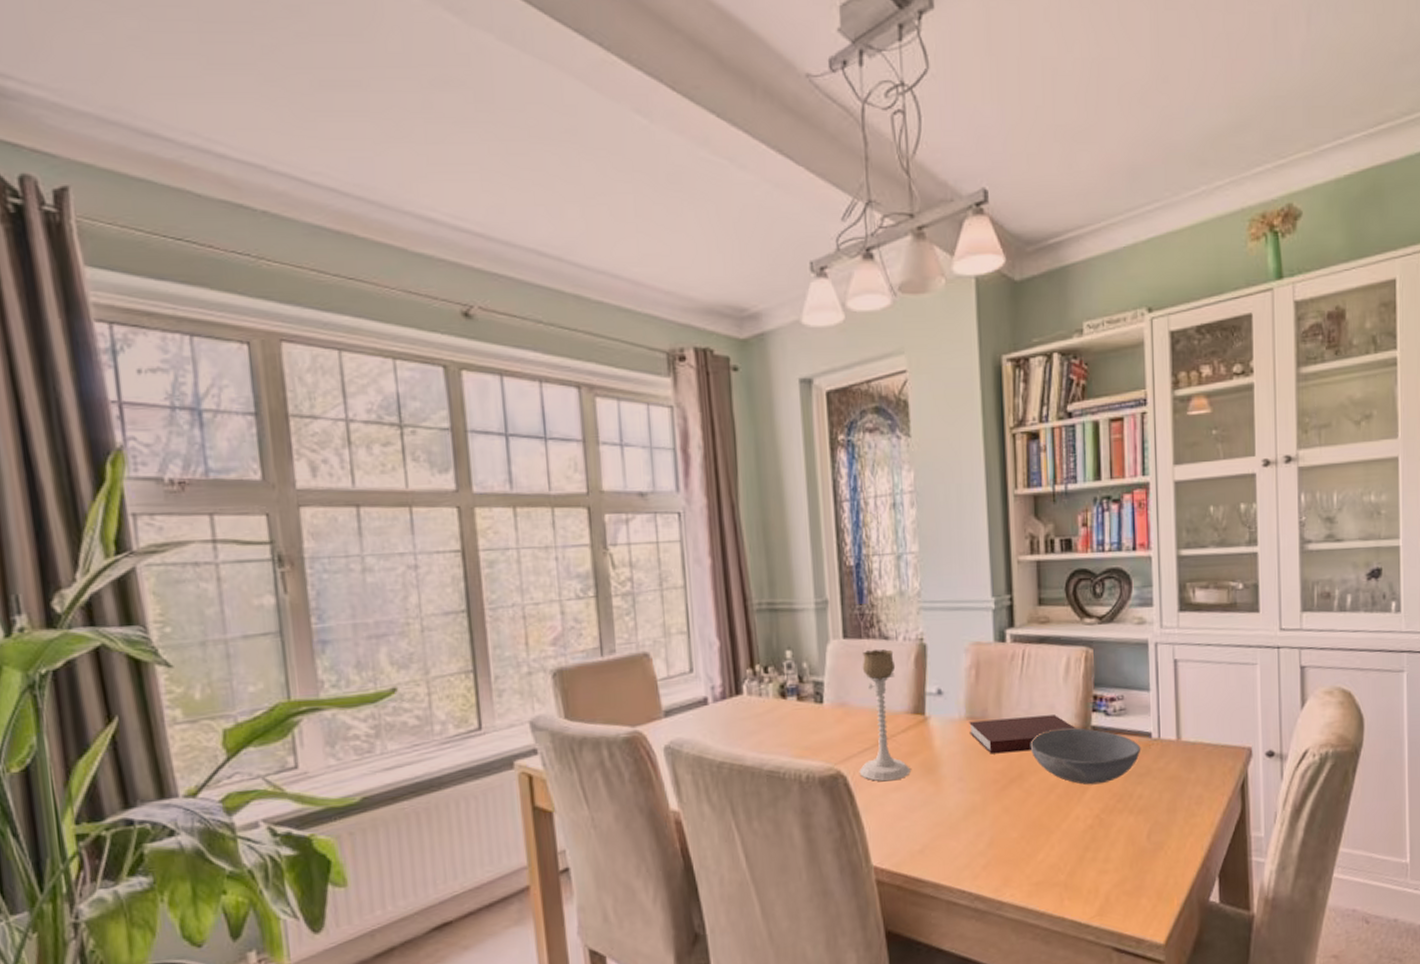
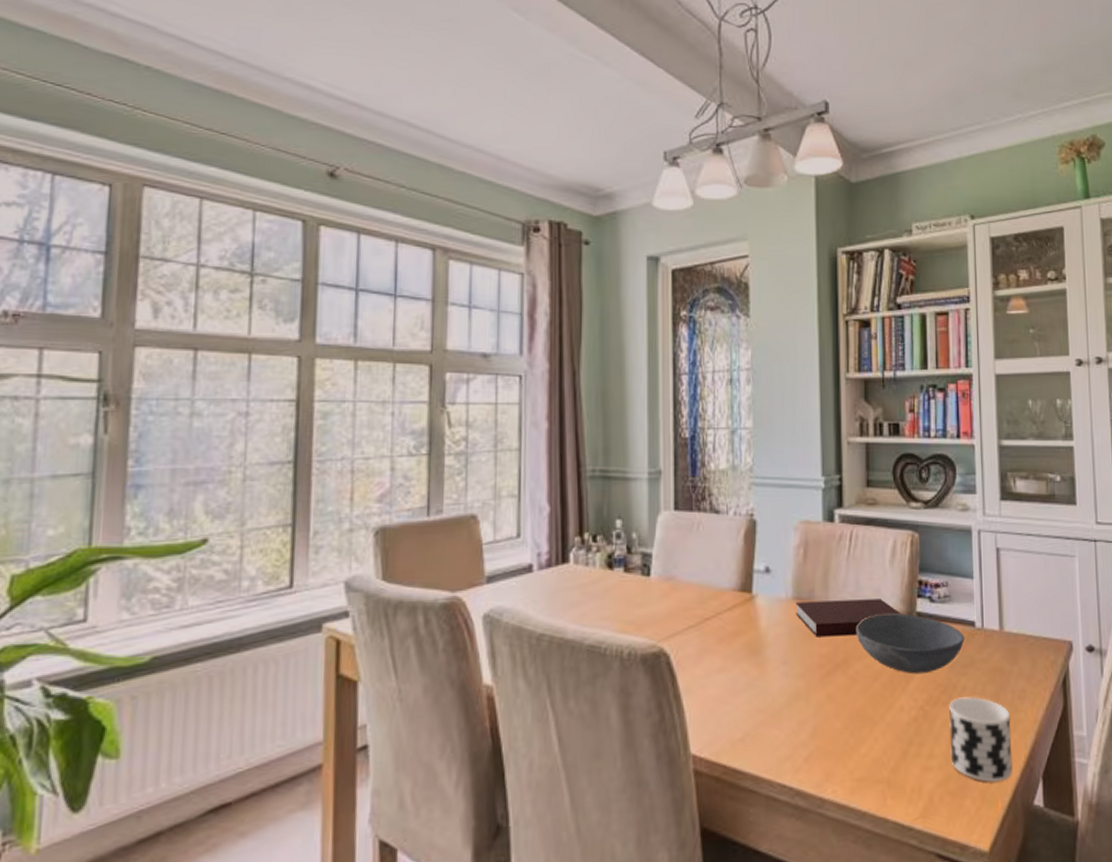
candle holder: present [859,649,911,782] -> none [682,522,735,662]
cup: none [1125,804,1189,882] -> present [949,697,1013,782]

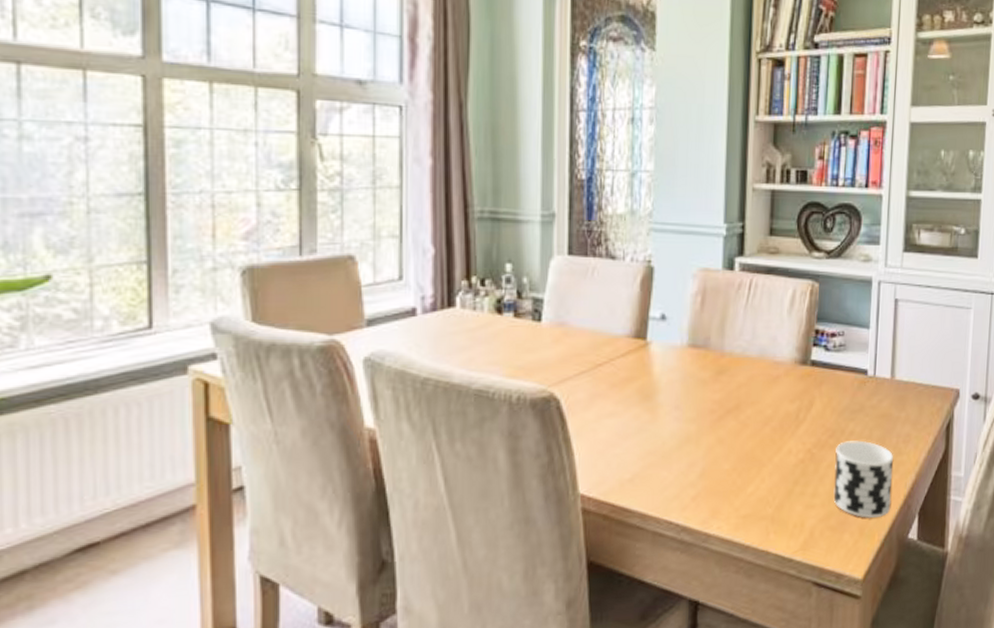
notebook: present [796,599,901,637] -> none [690,347,796,384]
bowl: present [855,612,965,674] -> none [749,360,857,419]

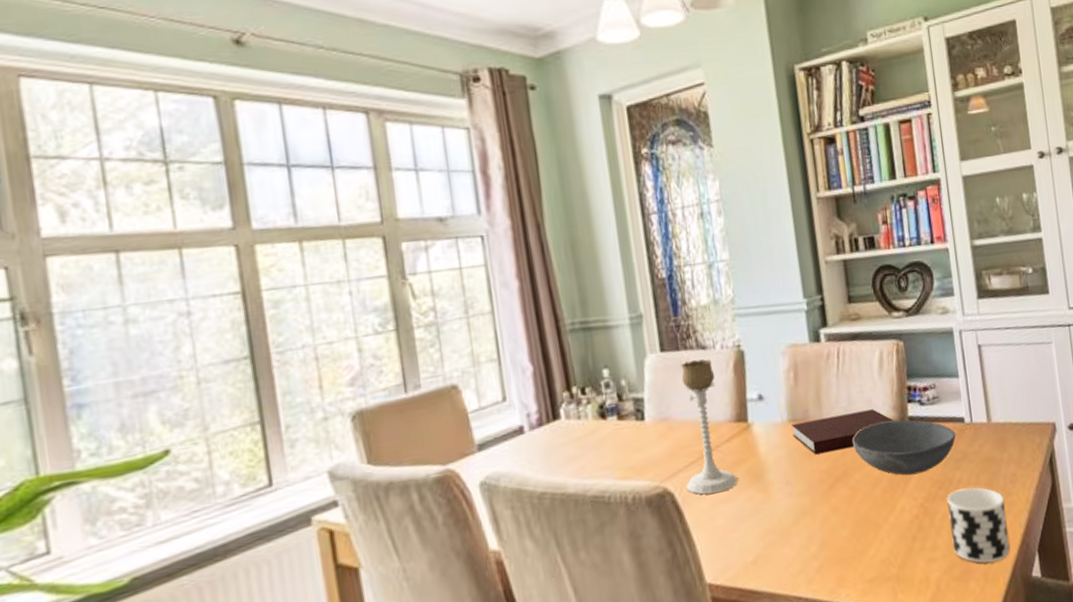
candle holder: none [573,268,627,407] -> present [681,359,738,495]
notebook: none [690,347,796,384] -> present [792,409,894,455]
bowl: none [749,360,857,419] -> present [852,419,956,476]

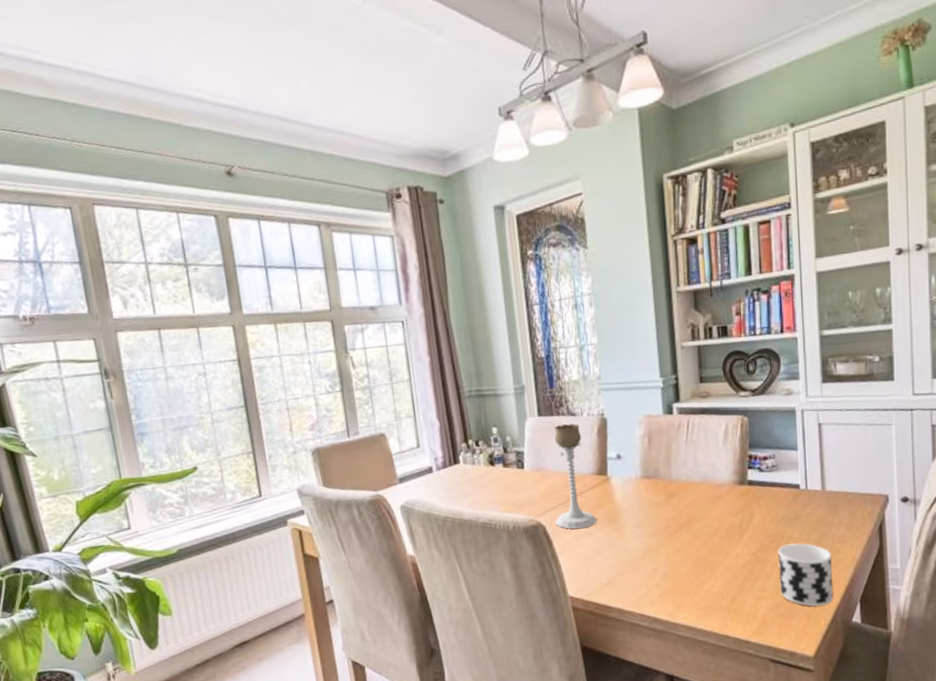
notebook: present [792,409,894,455] -> none [644,472,735,506]
bowl: present [852,419,956,476] -> none [695,482,791,529]

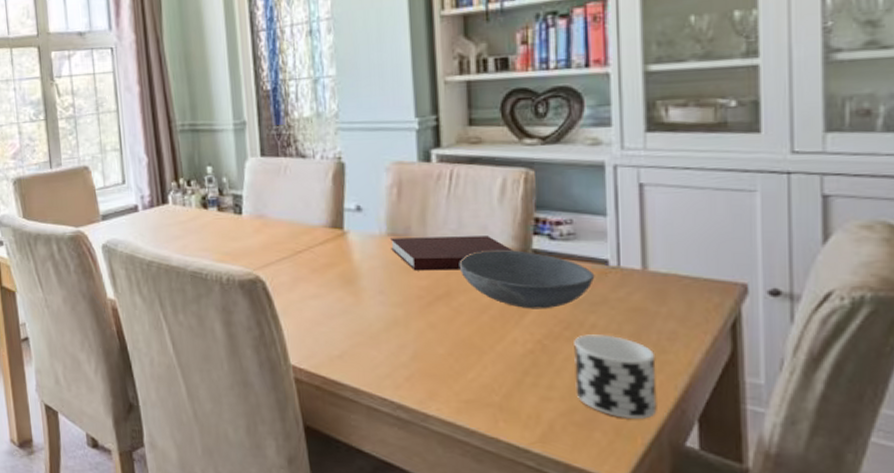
candle holder: present [554,423,597,530] -> none [277,166,329,289]
notebook: none [644,472,735,506] -> present [390,236,513,271]
bowl: none [695,482,791,529] -> present [459,249,595,309]

